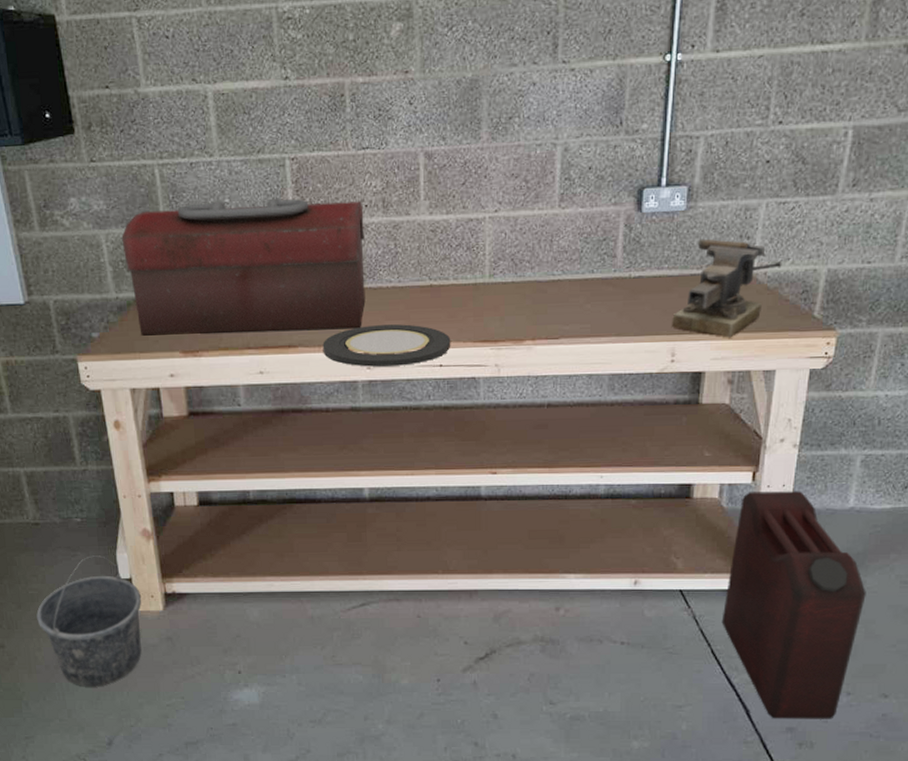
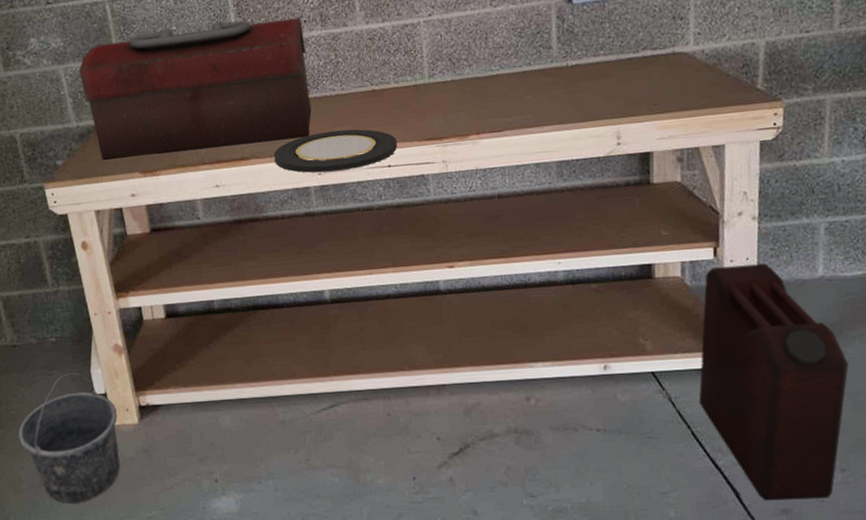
bench vise: present [671,239,782,338] -> none [613,22,719,117]

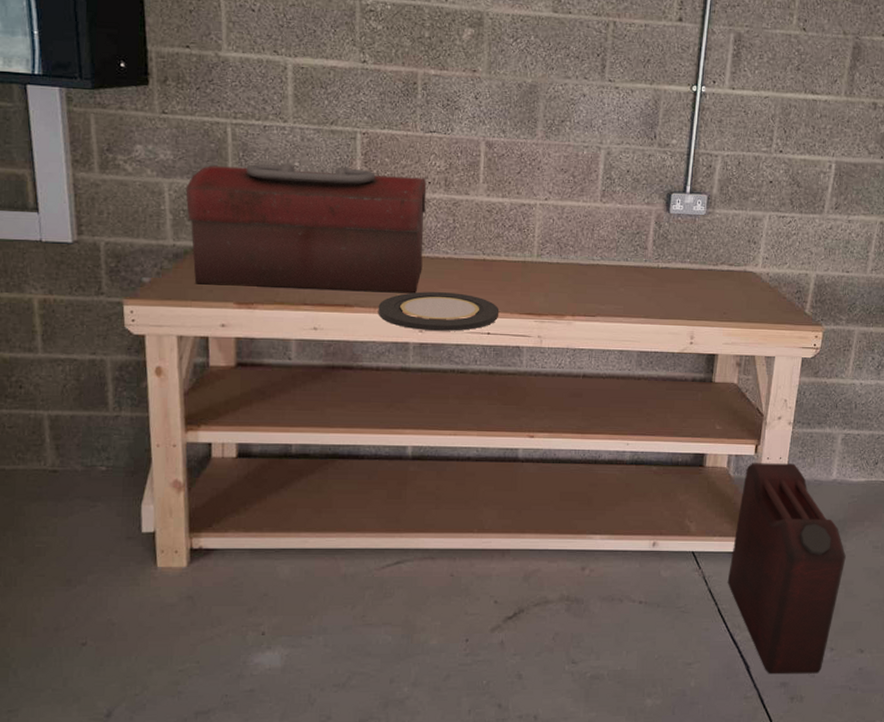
bucket: present [18,373,120,503] -> none [41,507,165,652]

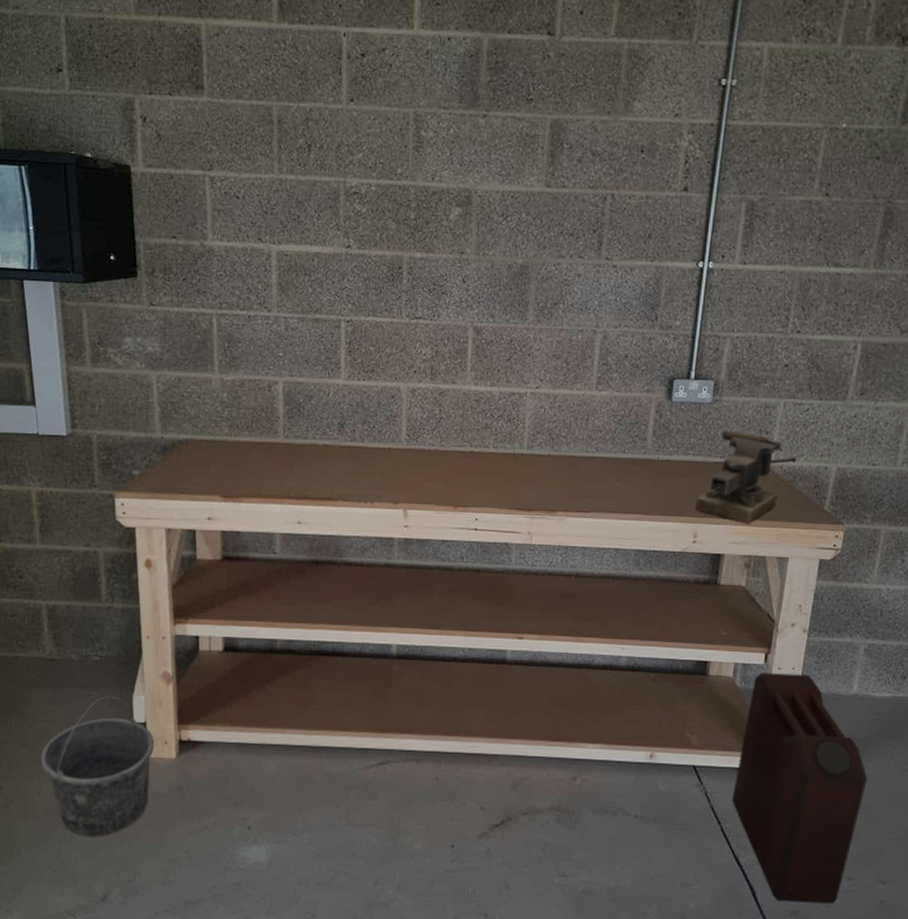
bucket: none [41,507,165,652] -> present [41,696,155,837]
toolbox: present [185,163,427,294] -> none [173,354,412,487]
duct tape: present [378,291,499,331] -> none [362,485,487,527]
bench vise: none [691,240,781,327] -> present [694,430,797,524]

